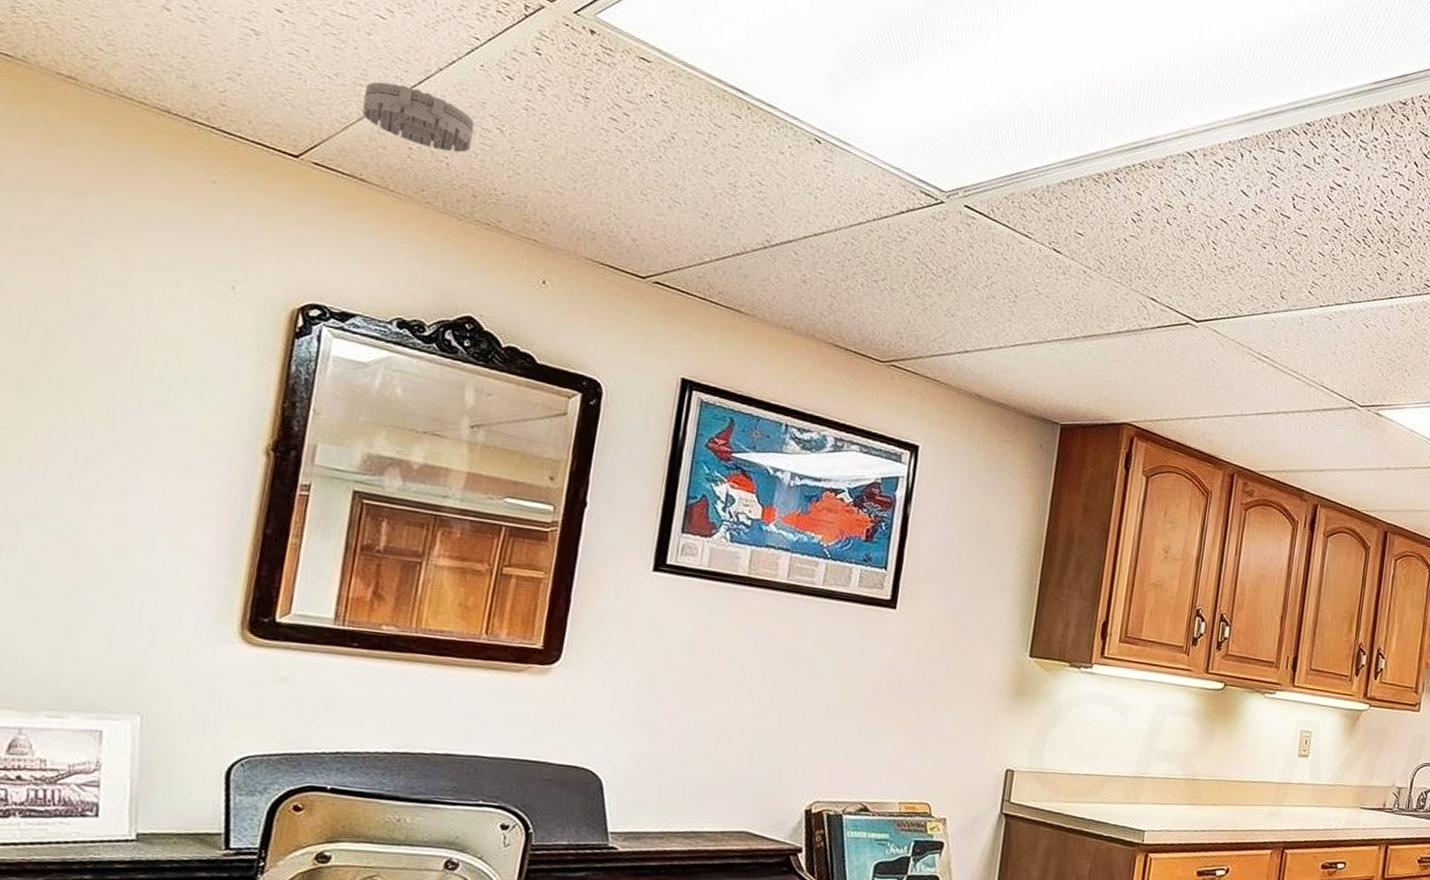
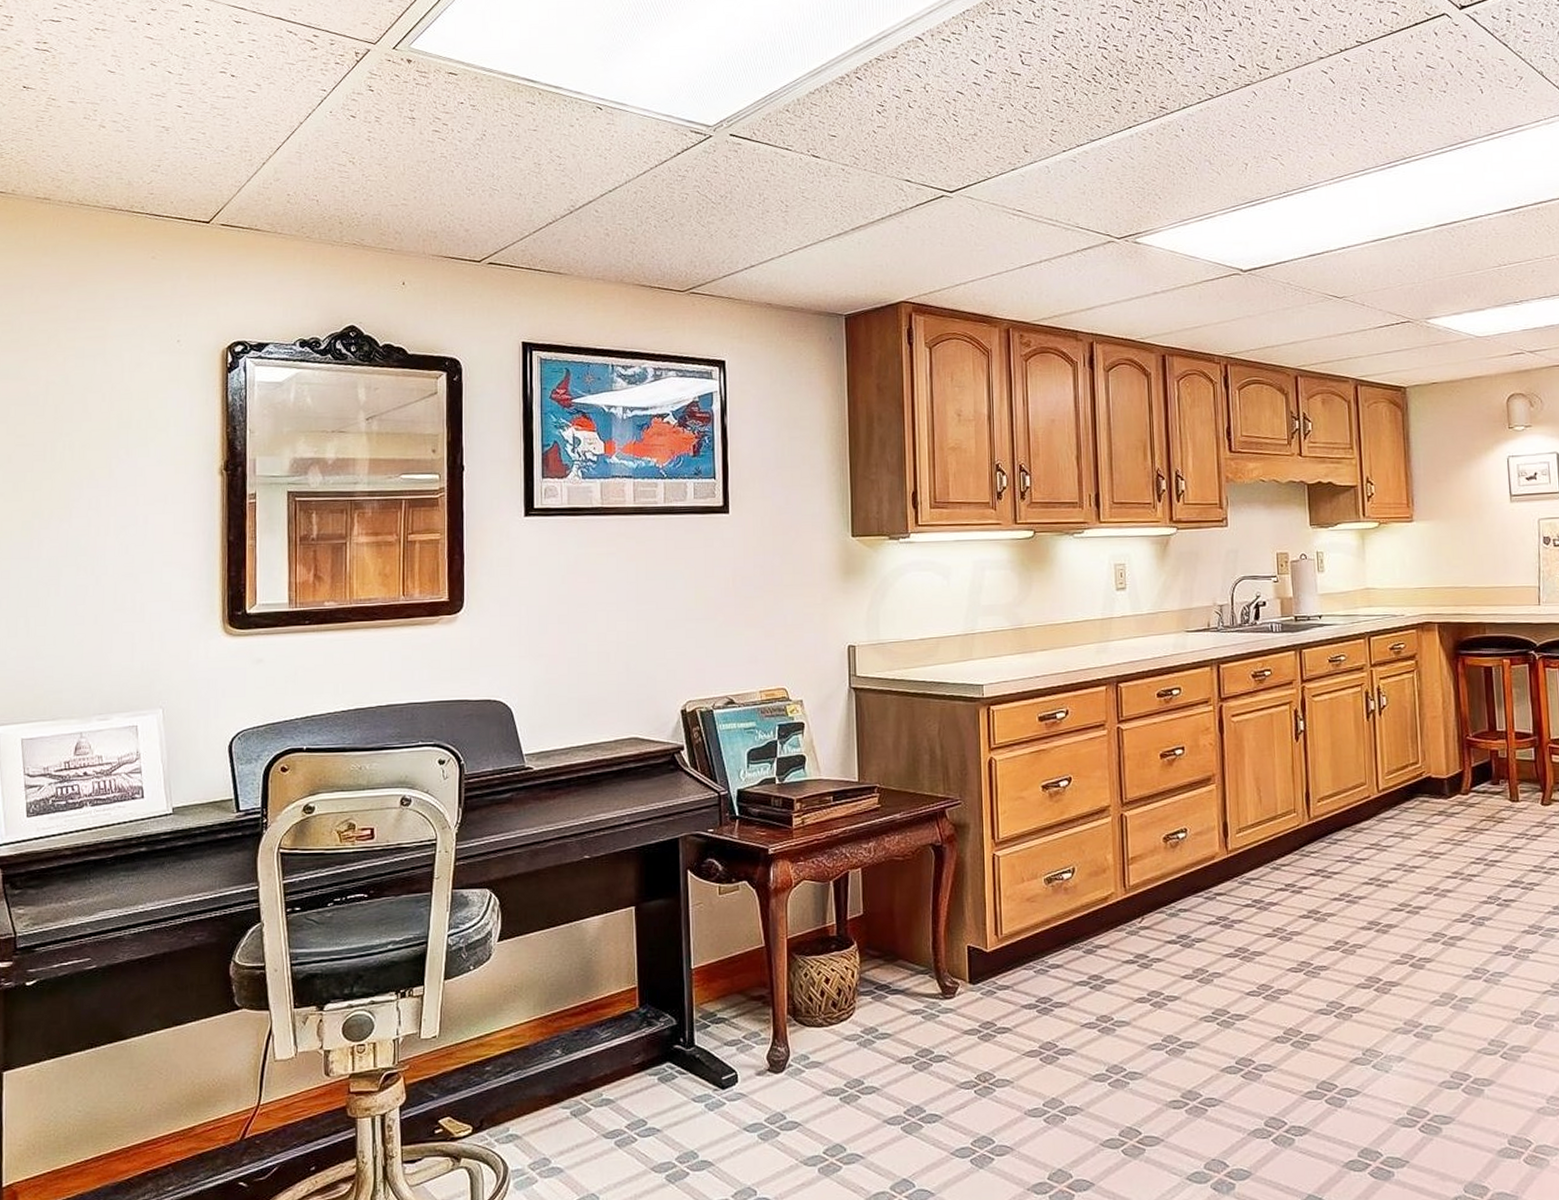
smoke detector: present [362,81,475,153] -> none [249,143,332,191]

